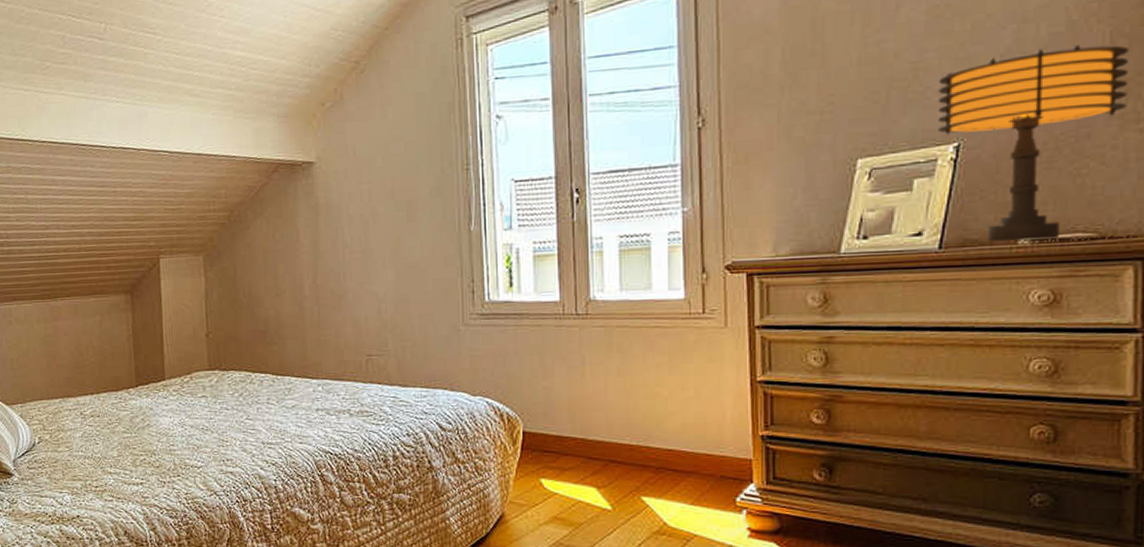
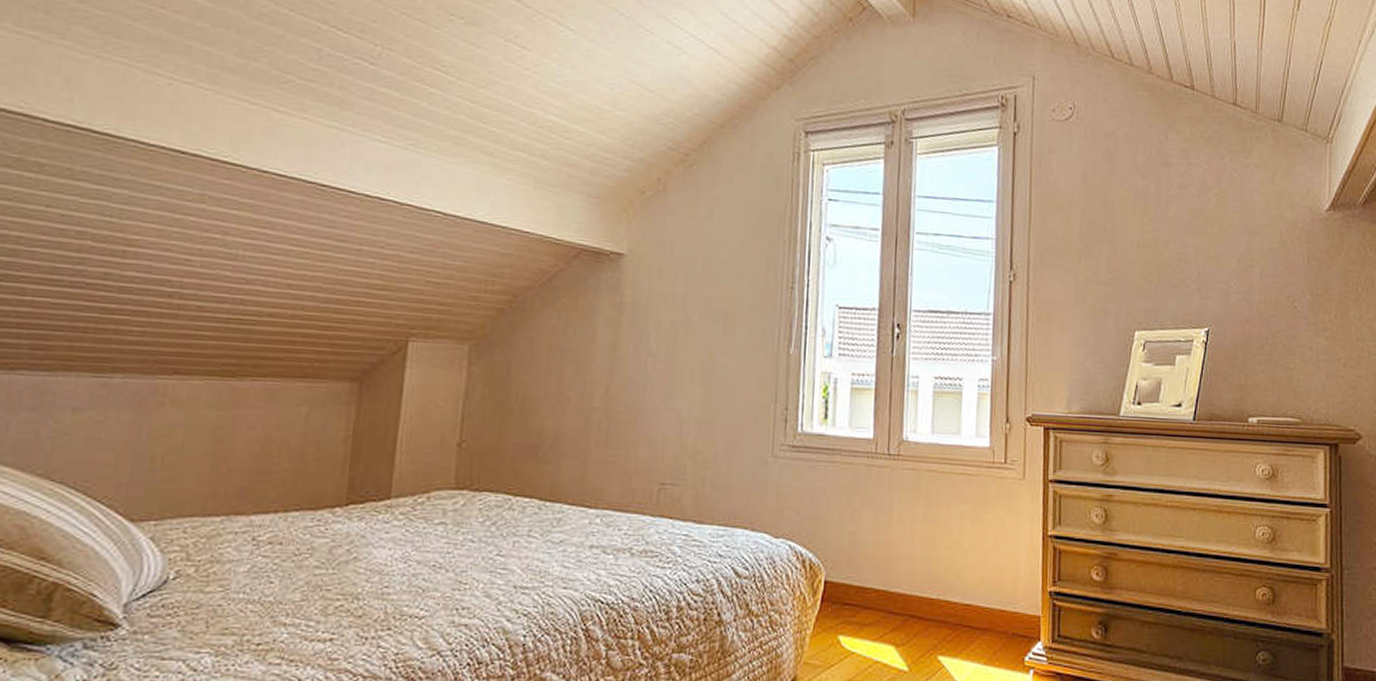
table lamp: present [937,43,1130,241] -> none [1193,259,1320,421]

